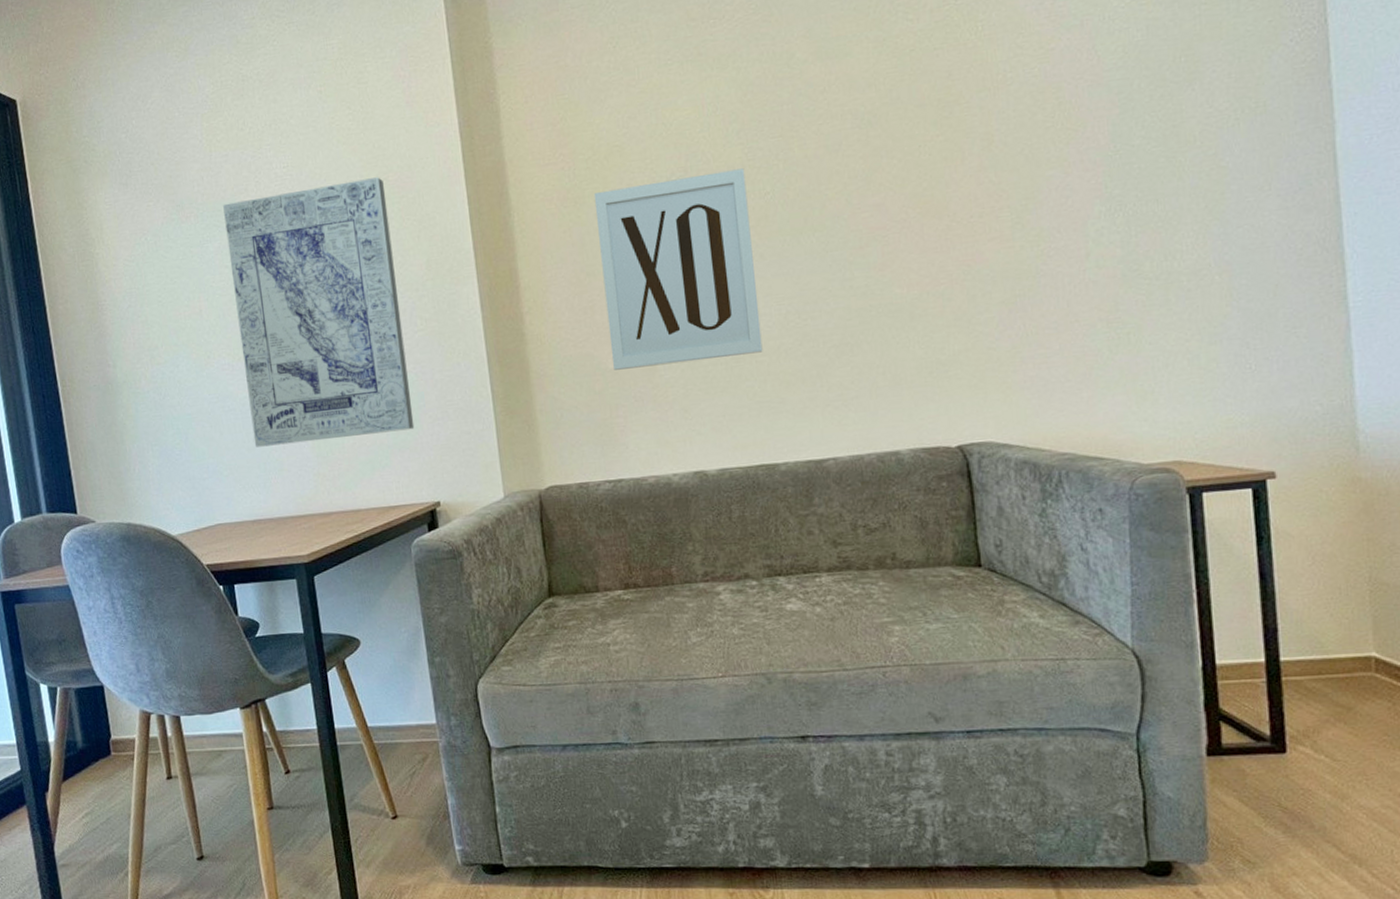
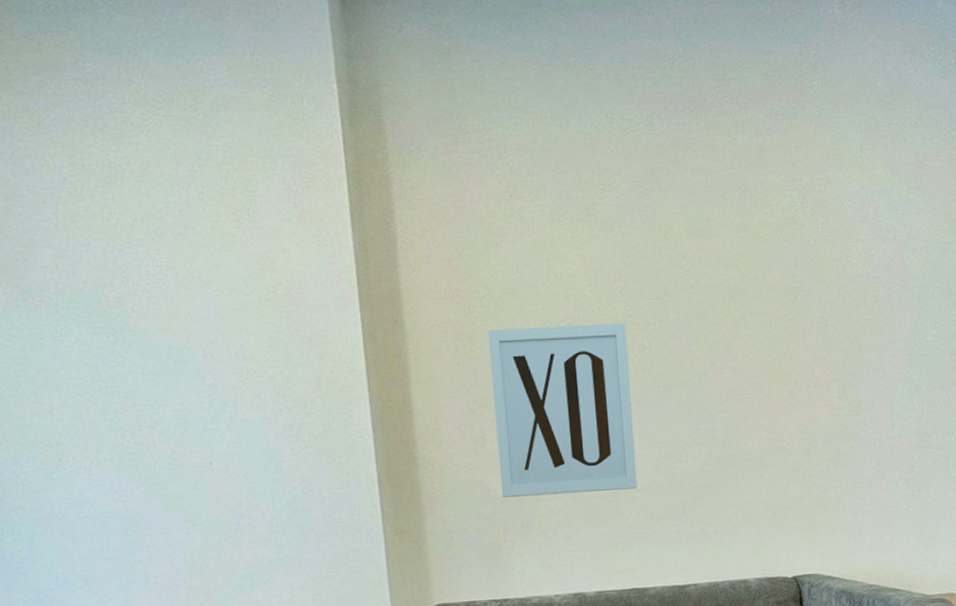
wall art: present [223,177,415,447] -> none [82,289,299,558]

